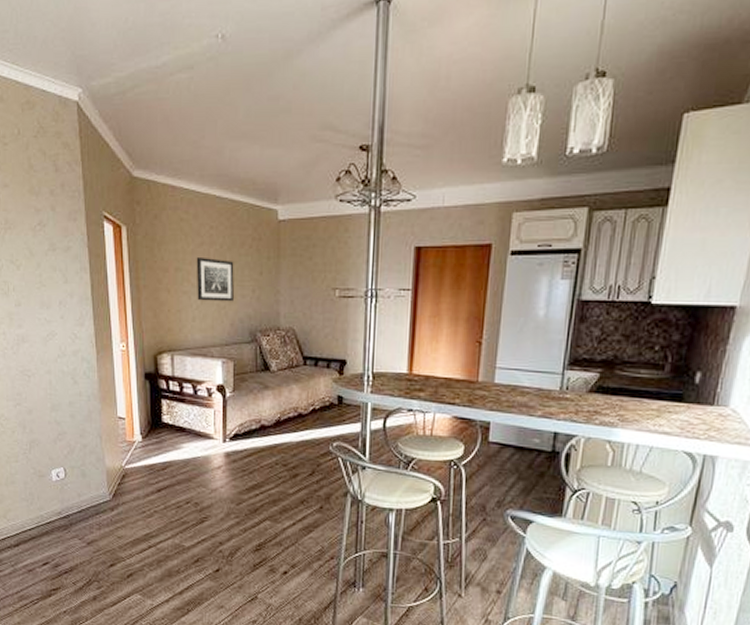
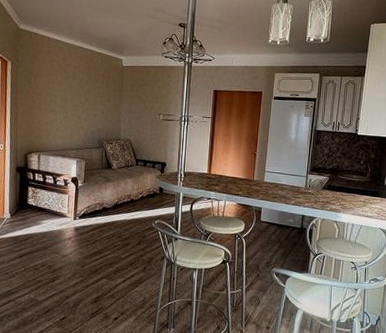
wall art: present [196,256,234,302] -> none [61,86,90,119]

